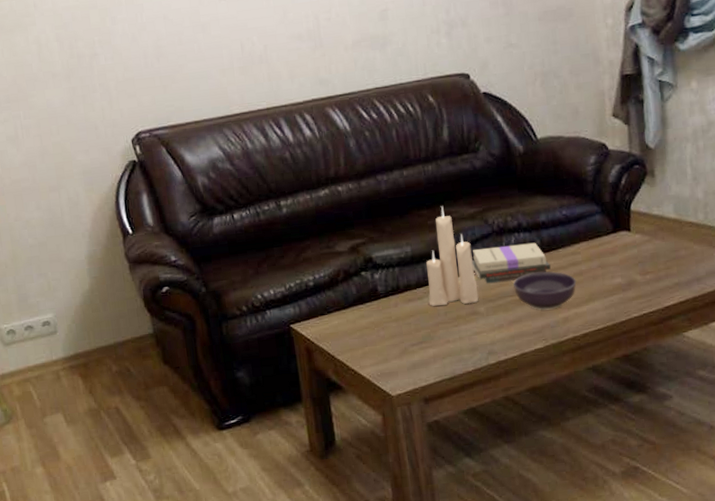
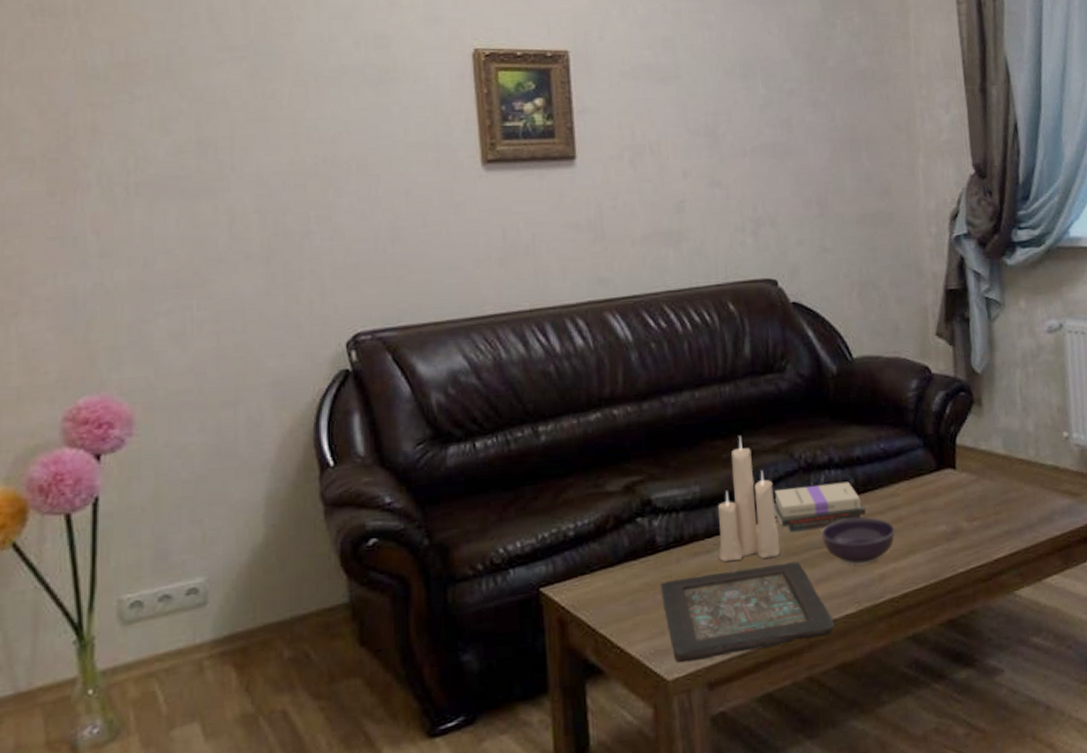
decorative tray: none [382,307,526,383] -> present [660,561,835,663]

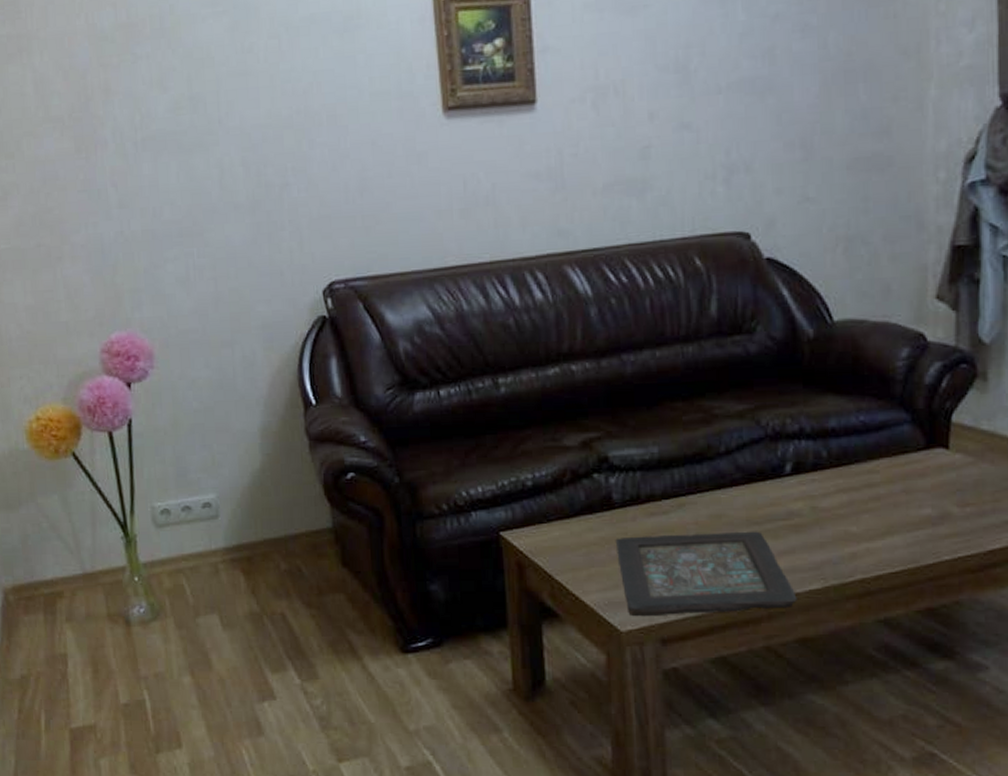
candle: present [718,436,781,561] -> none [676,399,741,525]
books: present [773,481,866,532] -> none [735,453,838,501]
bowl: present [822,517,895,565] -> none [788,491,871,541]

